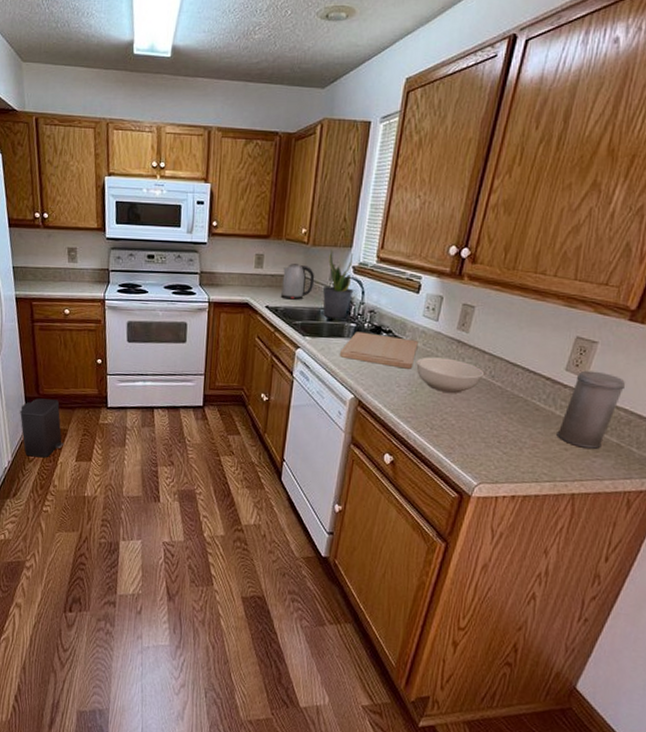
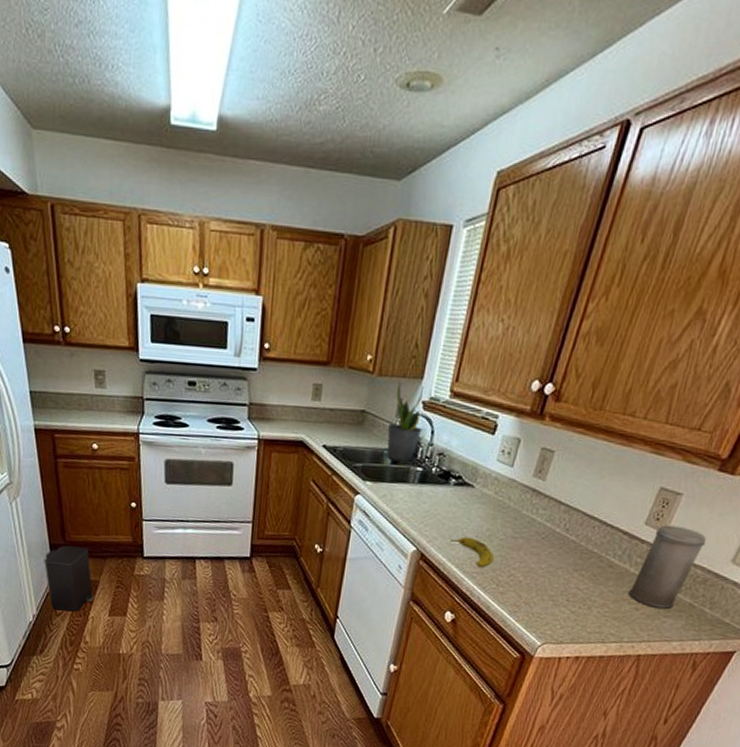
kettle: present [281,263,315,300] -> none [340,395,380,439]
cutting board: present [340,332,418,369] -> none [403,477,490,520]
fruit: none [385,384,427,412] -> present [450,537,495,567]
bowl: present [416,357,484,394] -> none [486,506,558,548]

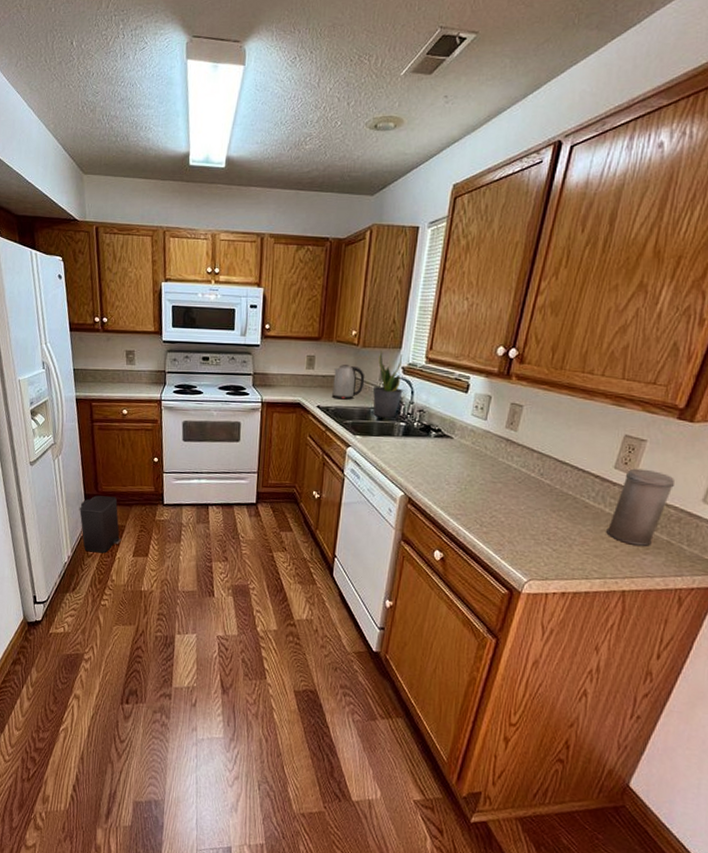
kettle: none [340,395,380,439] -> present [332,364,365,400]
fruit: present [450,537,495,567] -> none [434,482,477,509]

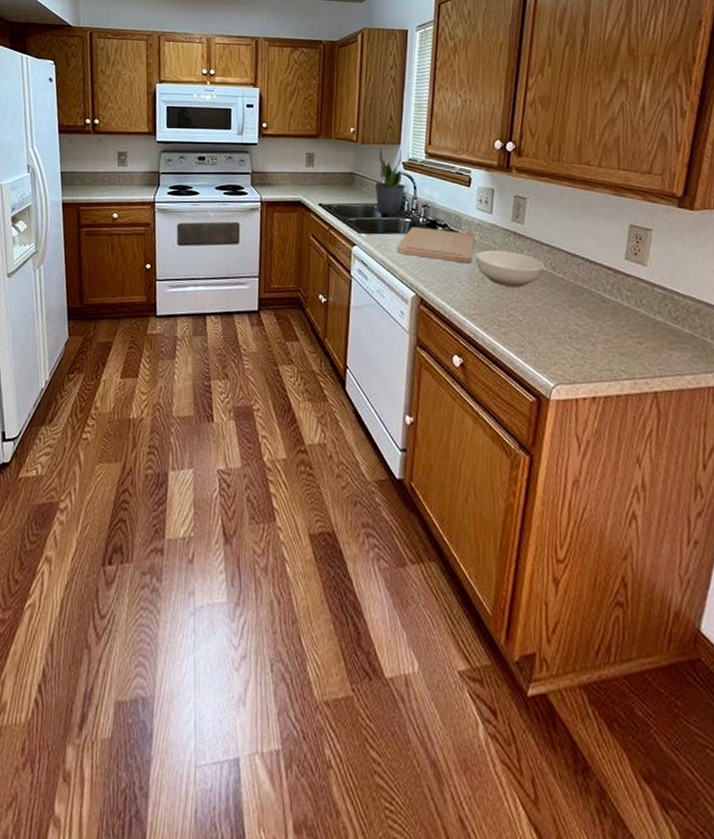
pedal bin: present [80,495,122,554] -> none [61,308,109,376]
kettle: present [332,364,365,400] -> none [334,160,366,197]
cutting board: none [390,430,467,467] -> present [398,227,475,263]
bowl: none [465,455,532,492] -> present [475,250,544,288]
canister: present [606,468,674,547] -> none [628,259,687,342]

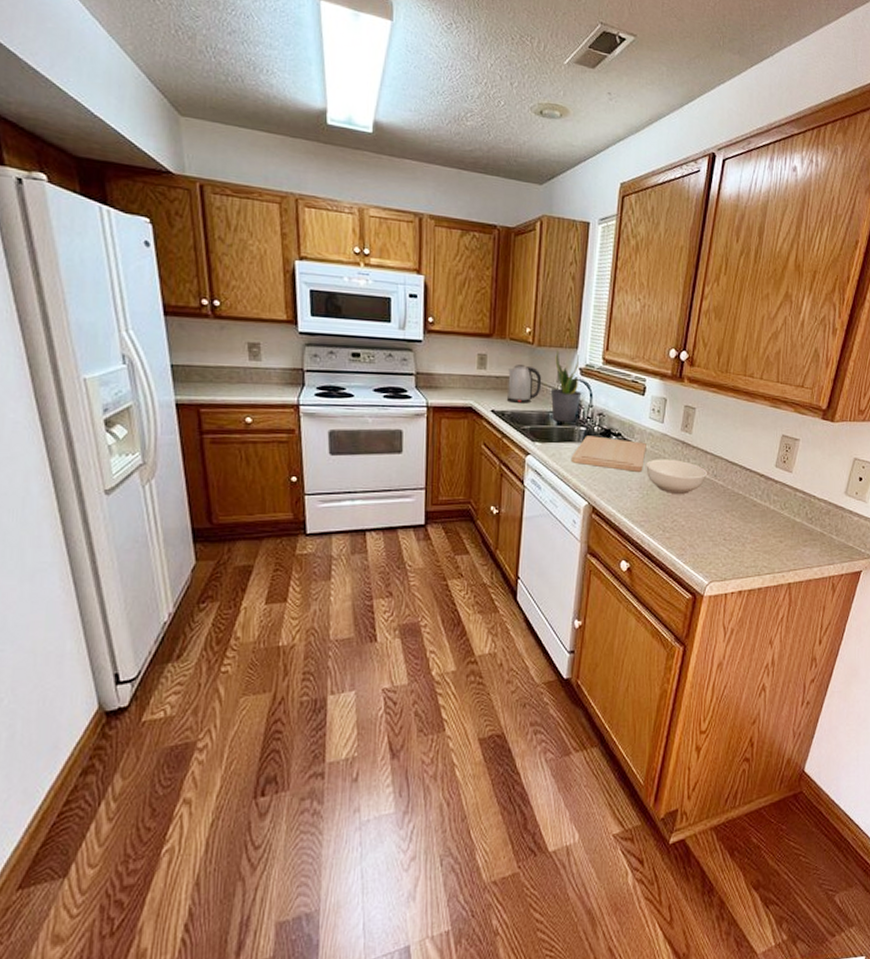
kettle: none [334,160,366,197] -> present [507,364,542,403]

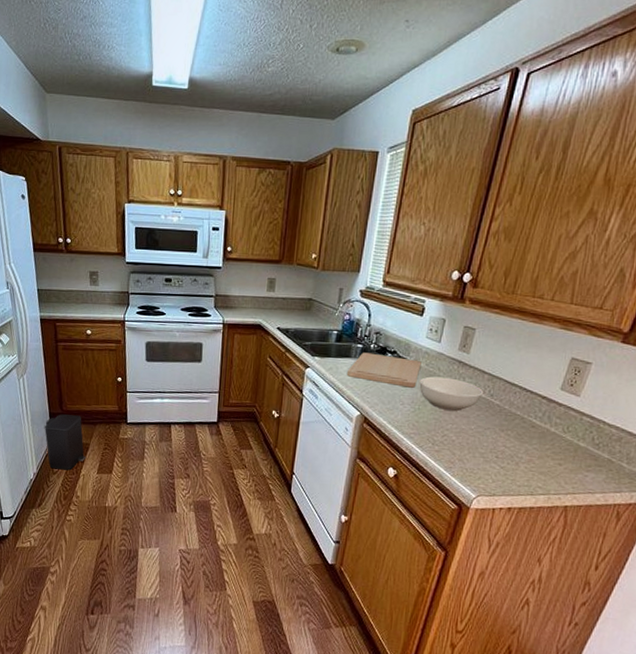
pedal bin: none [185,529,249,604] -> present [45,414,87,471]
kettle: present [507,364,542,403] -> none [292,286,324,322]
potted plant: present [550,350,582,422] -> none [331,274,361,340]

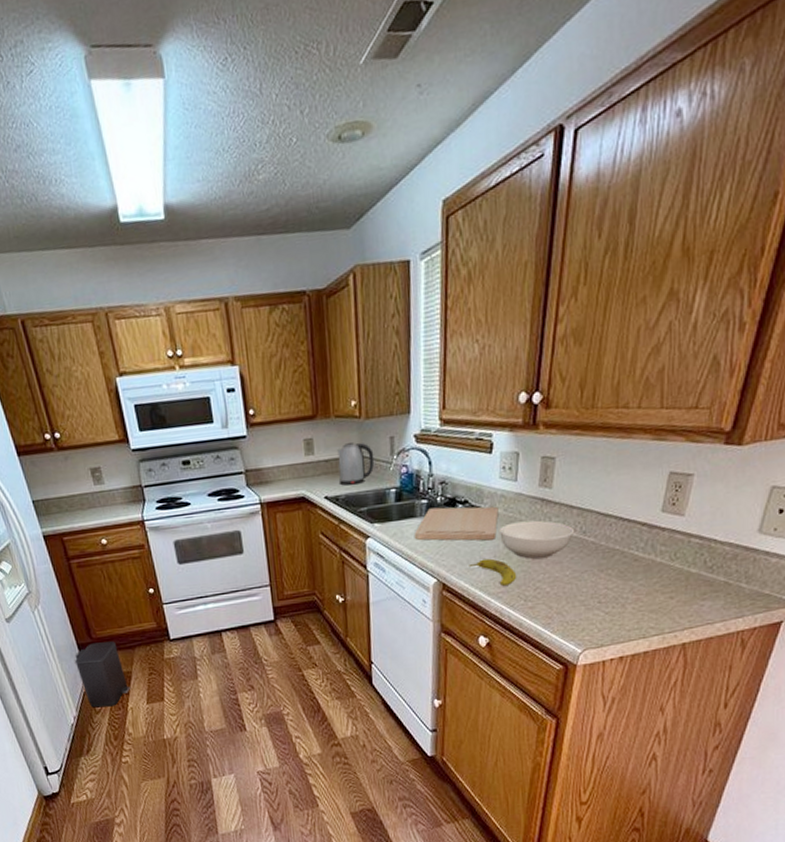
kettle: none [292,286,324,322] -> present [337,441,375,486]
fruit: none [389,402,429,428] -> present [469,558,517,586]

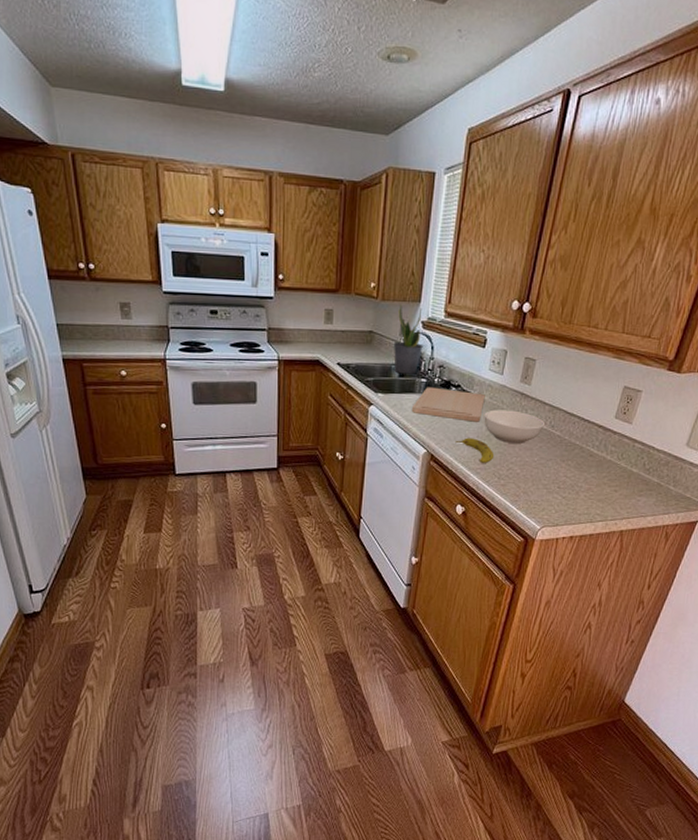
pedal bin: present [75,641,131,708] -> none [77,468,130,532]
kettle: present [337,441,375,486] -> none [352,318,385,356]
potted plant: none [384,419,420,498] -> present [393,304,423,374]

